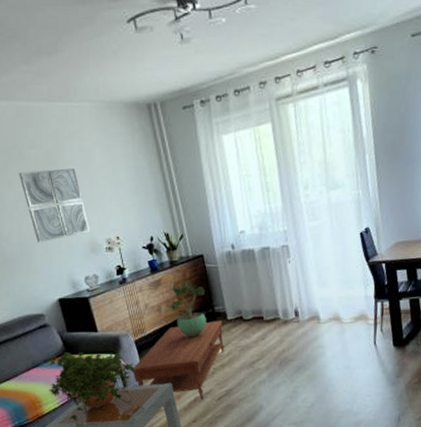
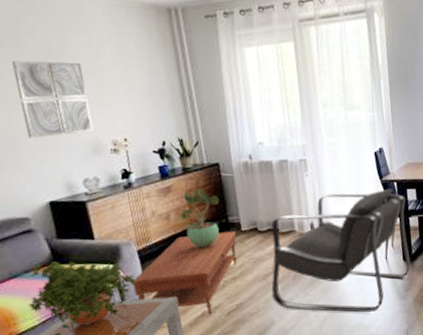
armchair: none [256,271,403,399] -> present [271,189,411,312]

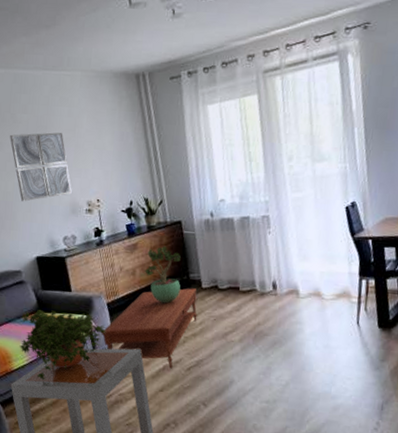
armchair: present [271,189,411,312] -> none [231,247,388,382]

